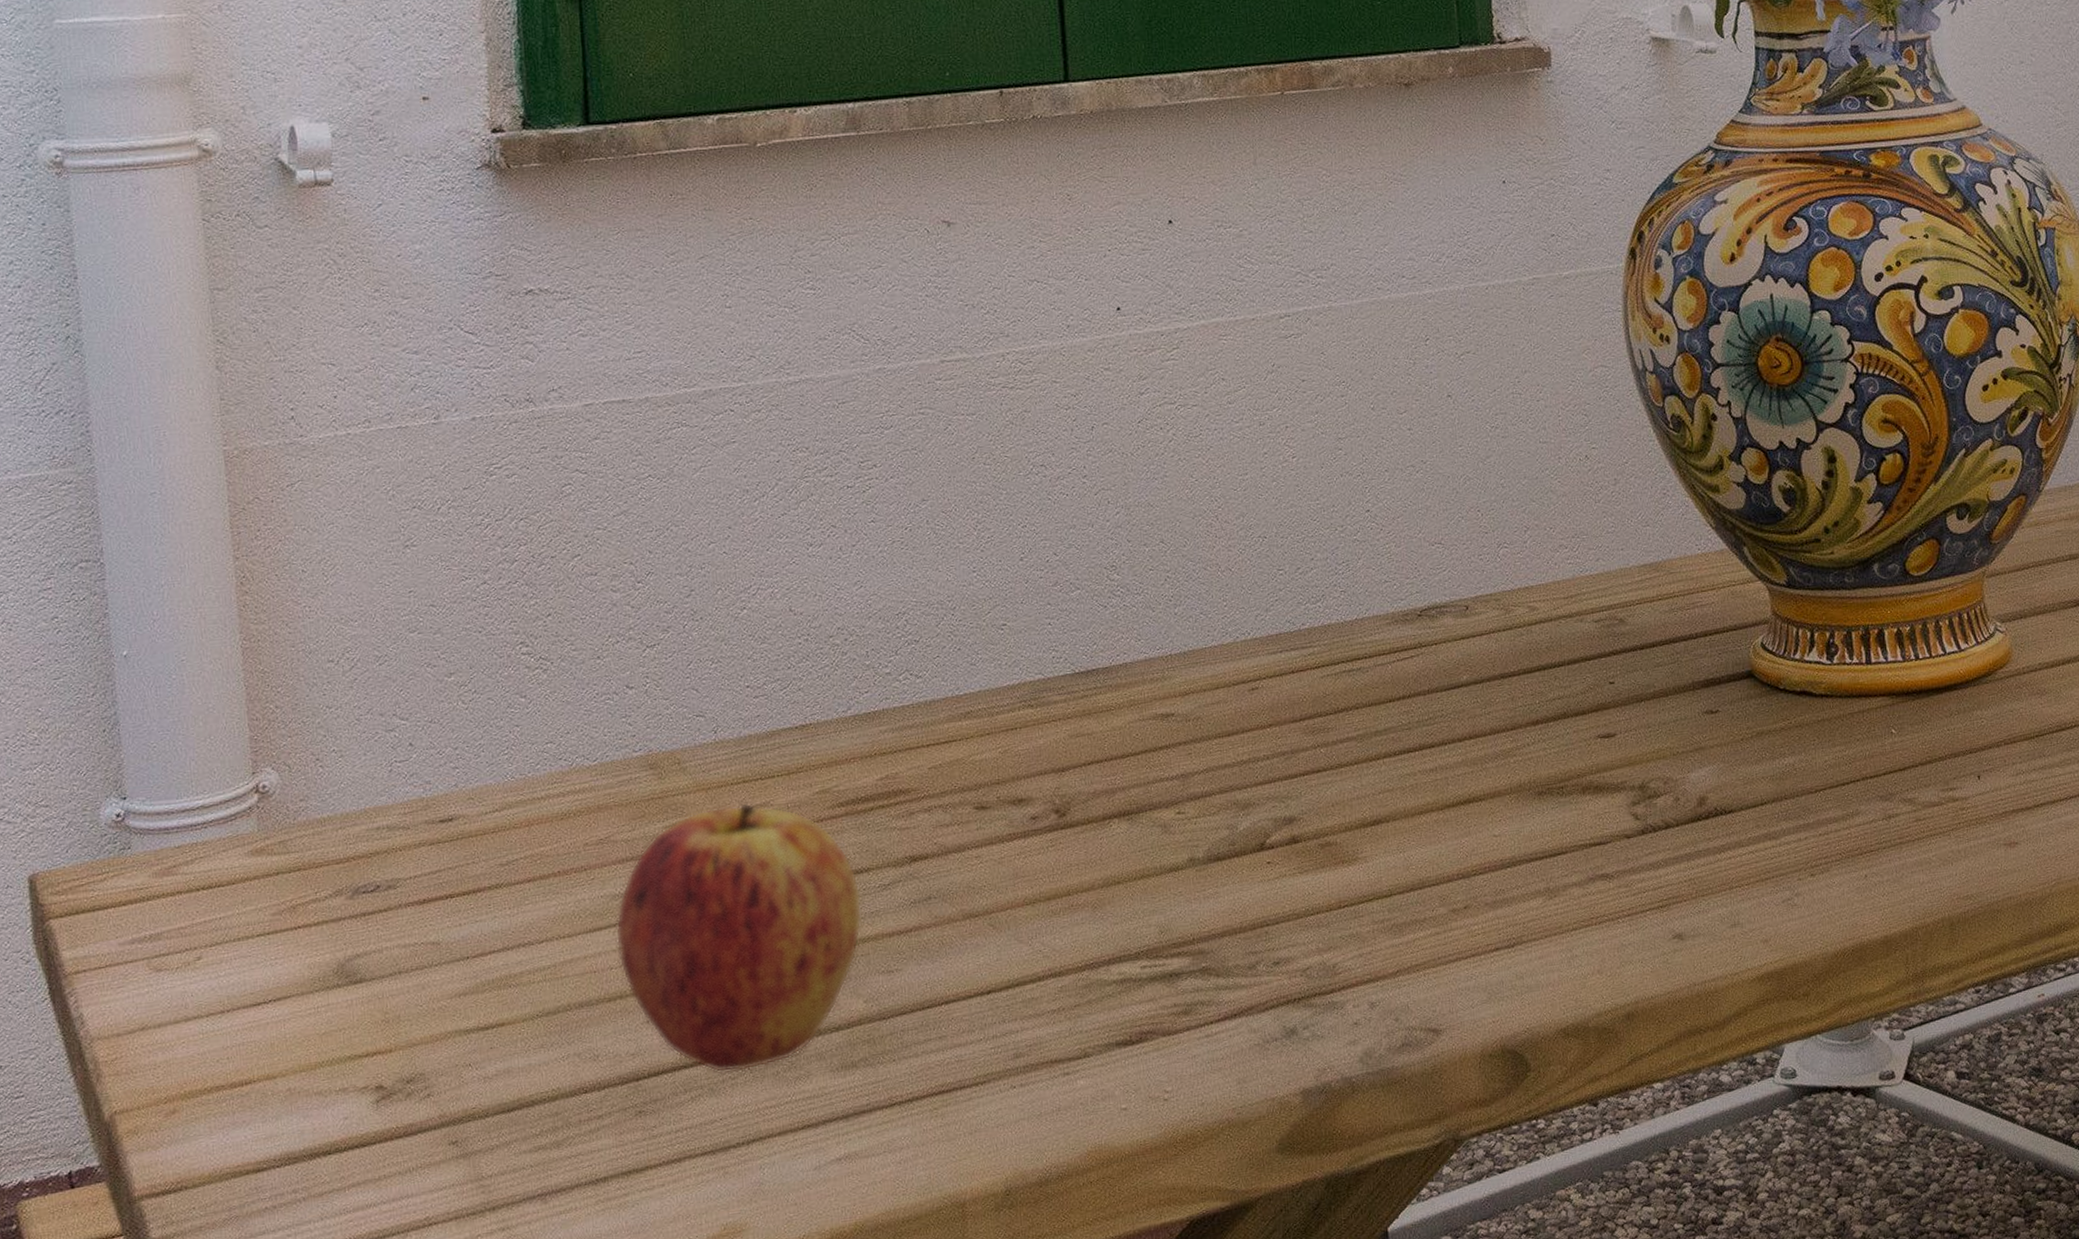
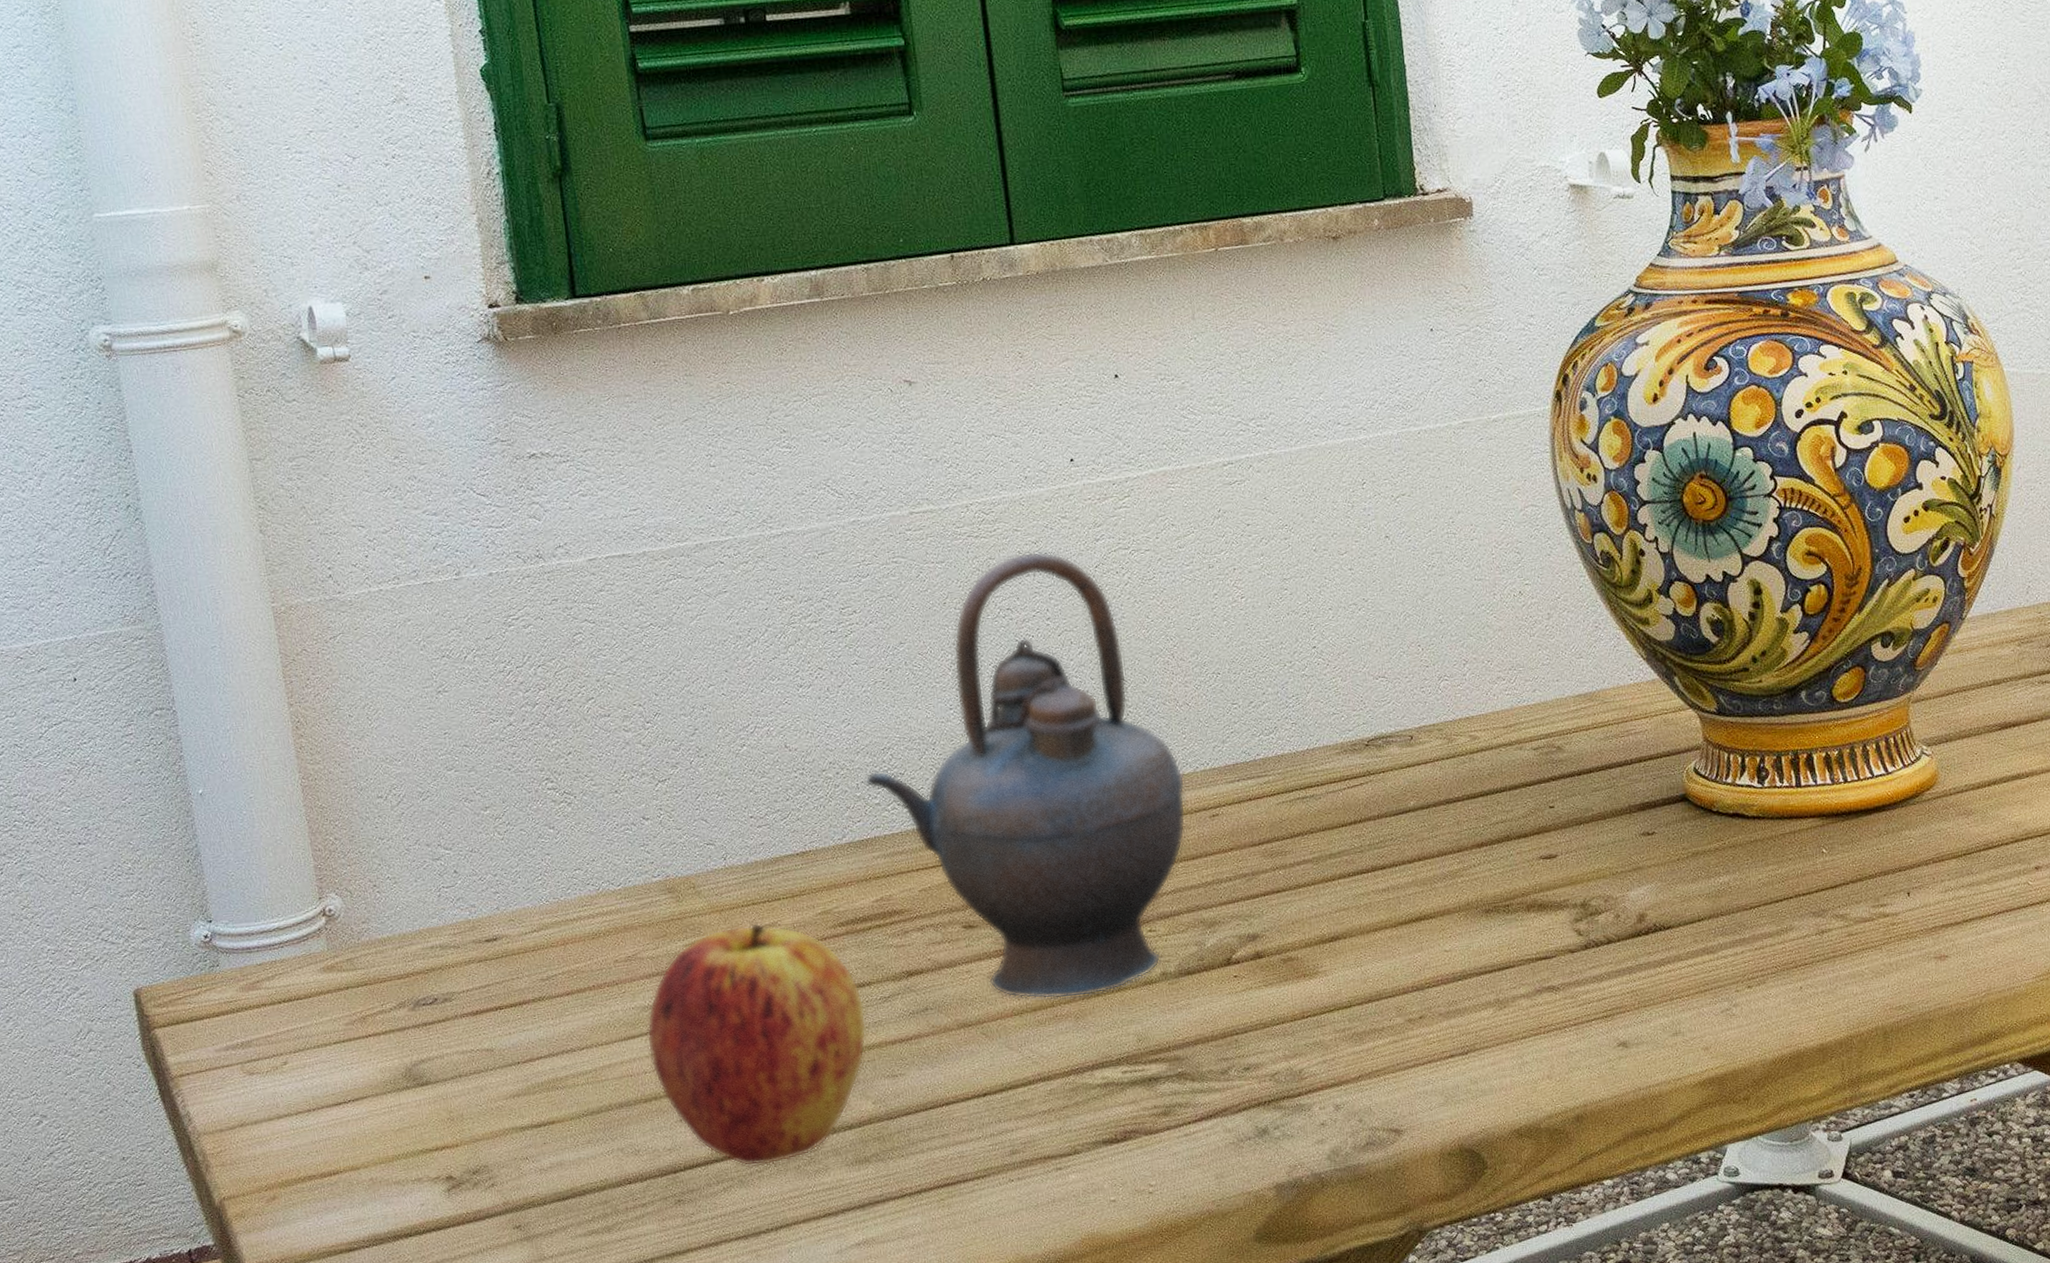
teapot: none [875,404,1224,887] -> present [864,551,1186,999]

